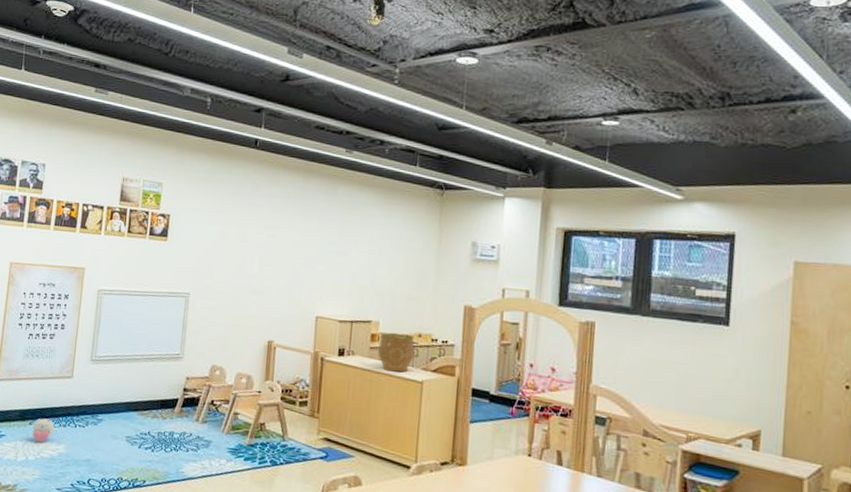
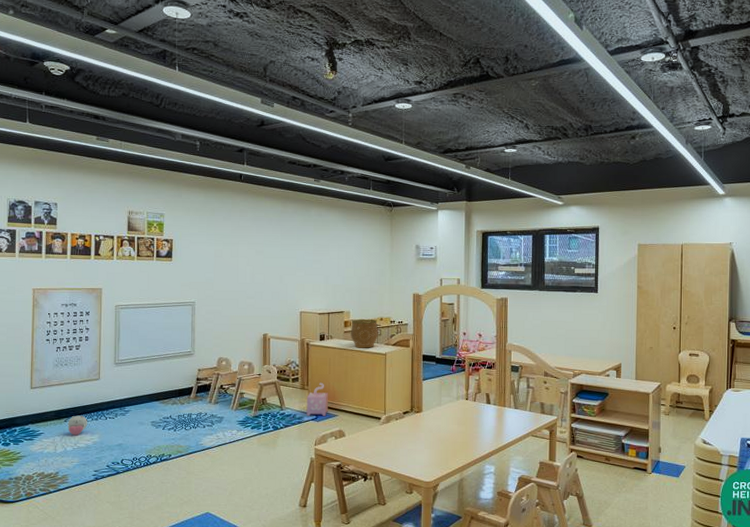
toy box: none [314,410,345,455] -> present [306,382,329,416]

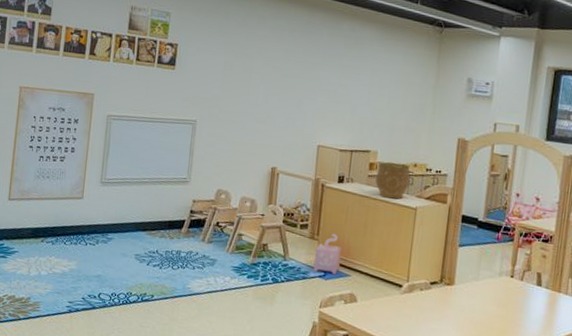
plush toy: present [67,415,88,436] -> none [44,236,67,259]

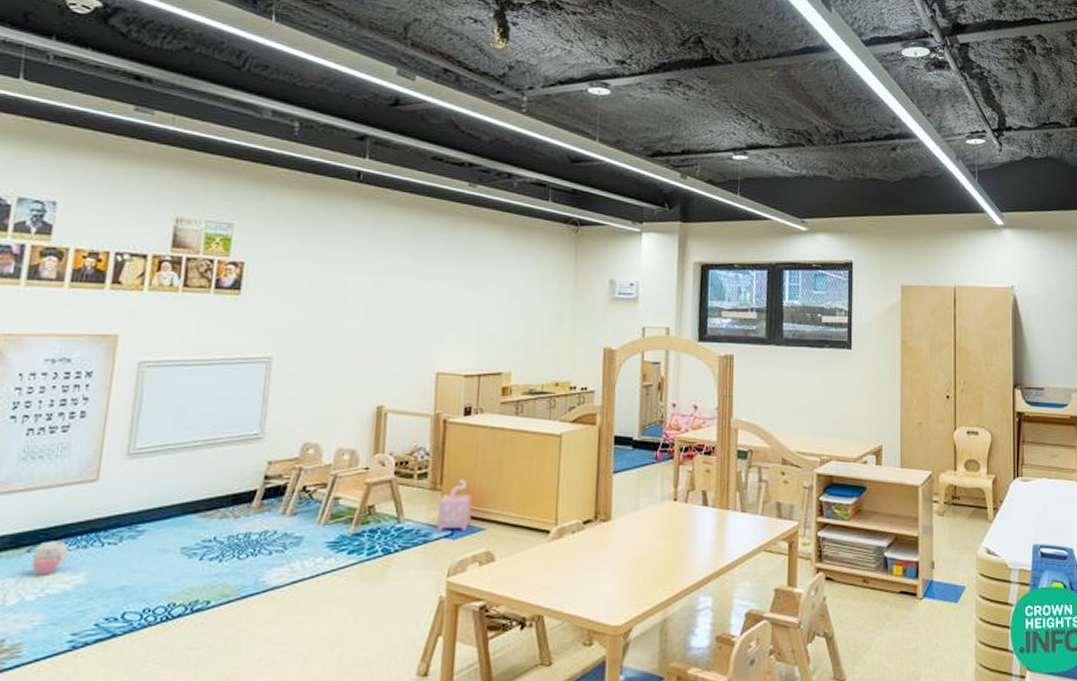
plush toy: none [44,236,67,259] -> present [31,541,70,575]
basket: present [375,161,410,200] -> none [510,383,552,427]

